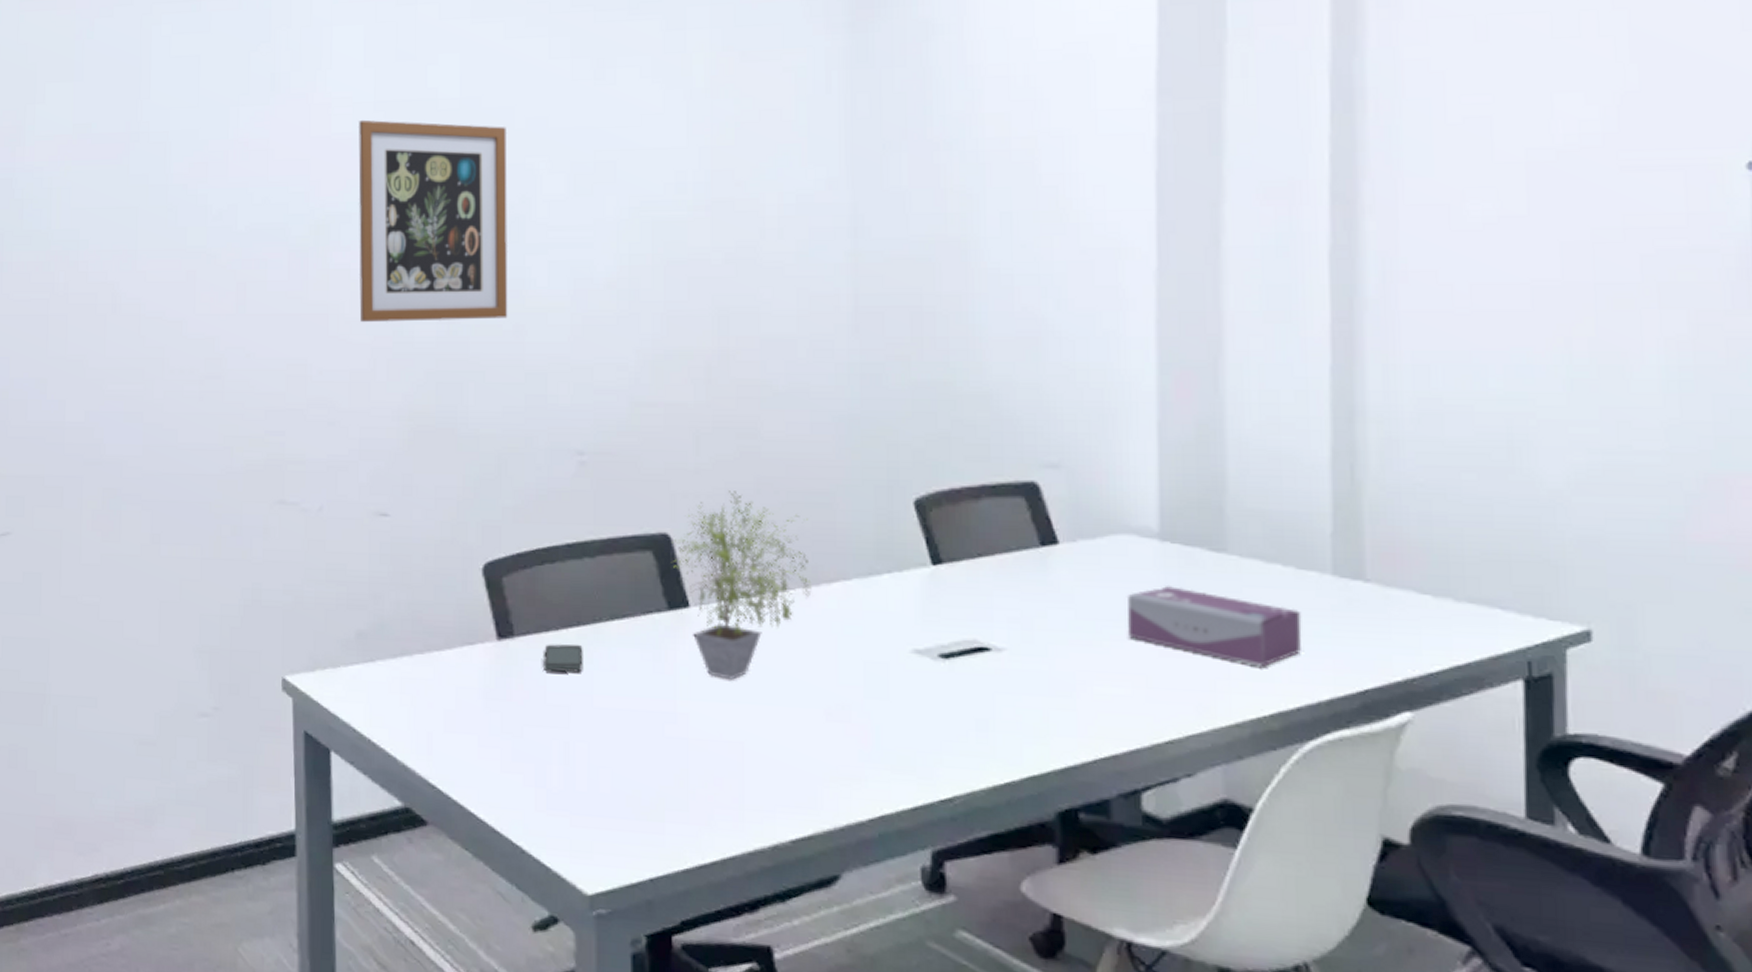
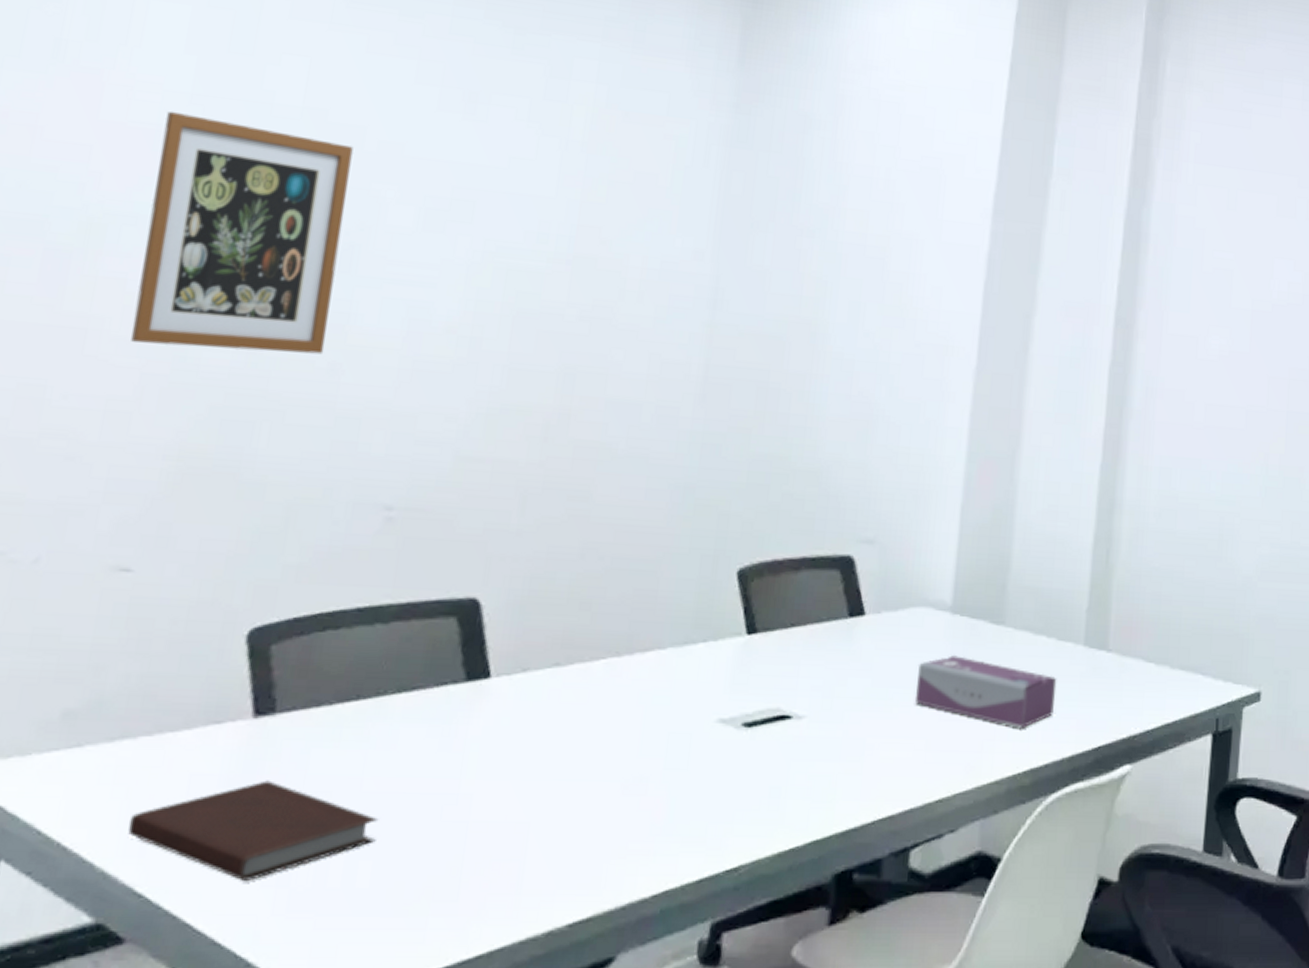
notebook: none [417,694,611,780] -> present [128,780,379,881]
smartphone: present [544,644,583,673] -> none [307,720,360,753]
potted plant: present [670,491,812,680] -> none [475,555,630,755]

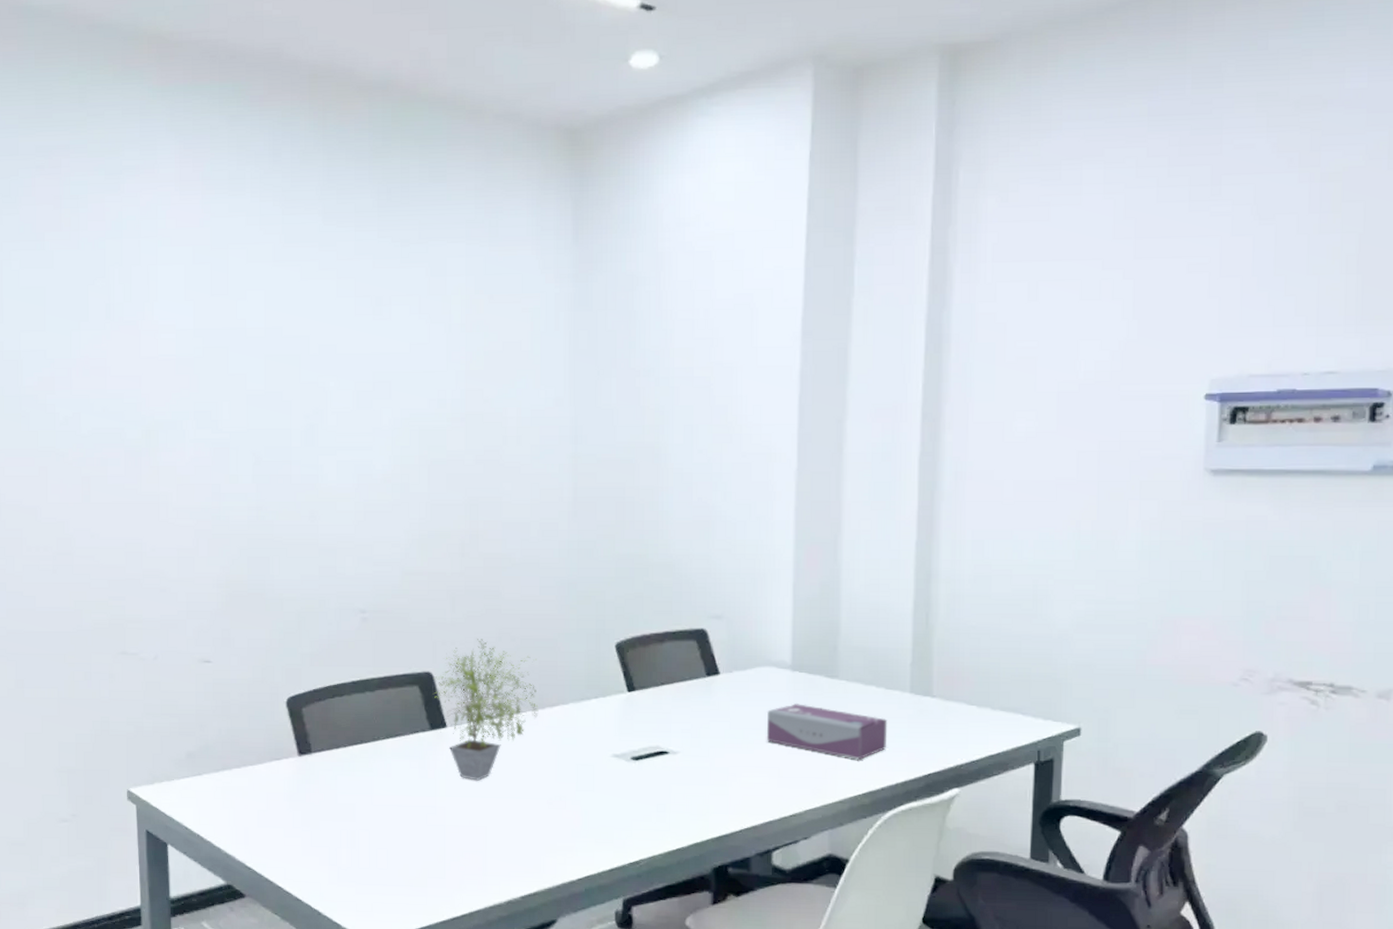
notebook: present [128,780,379,881] -> none [236,797,387,861]
wall art: present [130,111,354,355] -> none [181,344,305,509]
potted plant: none [475,555,630,755] -> present [432,639,539,781]

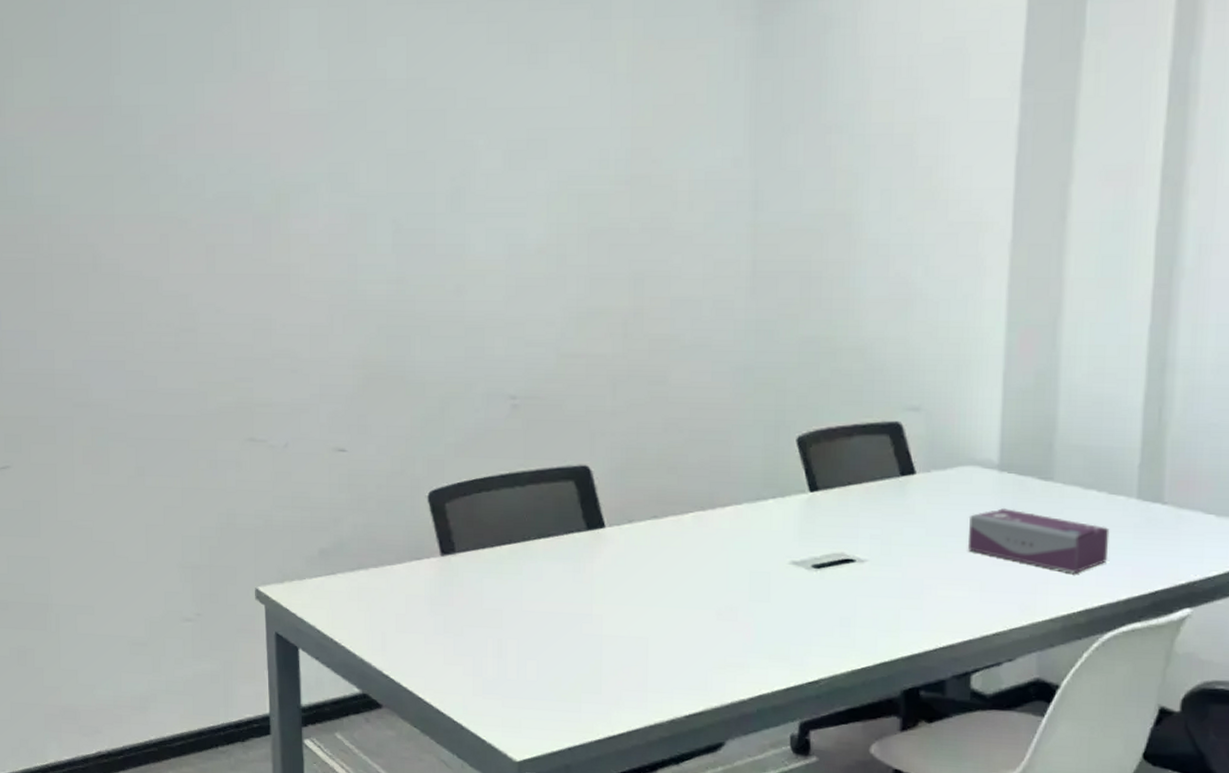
potted plant: present [432,639,539,781] -> none [589,430,708,587]

